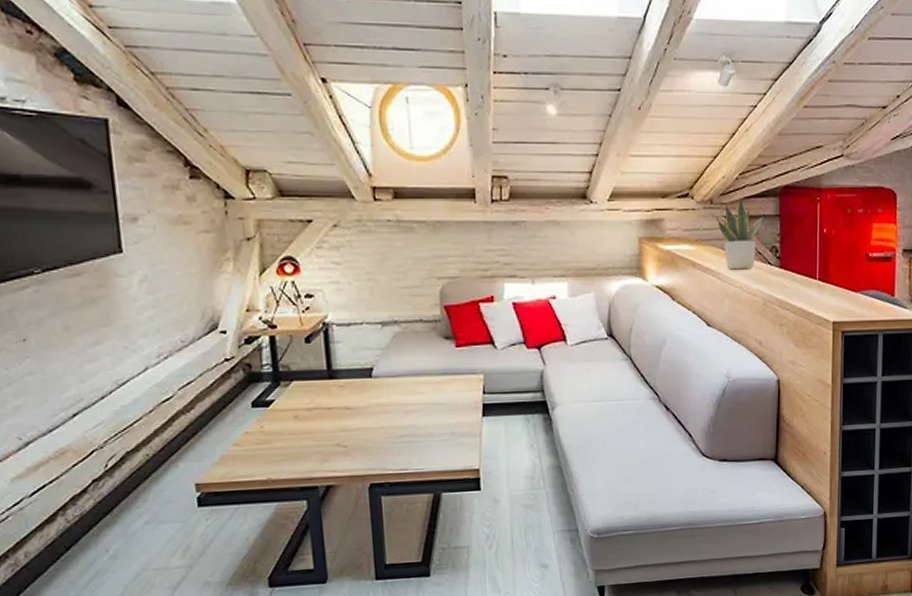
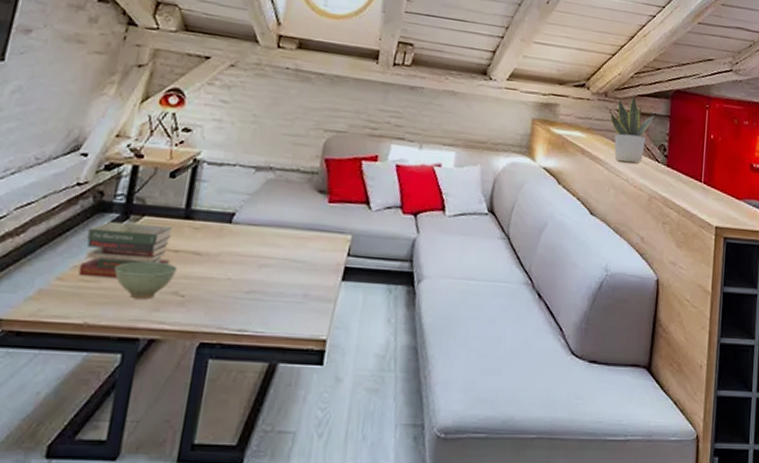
books: none [247,388,327,441] -> present [78,222,173,279]
bowl: none [279,420,334,453] -> present [113,261,177,299]

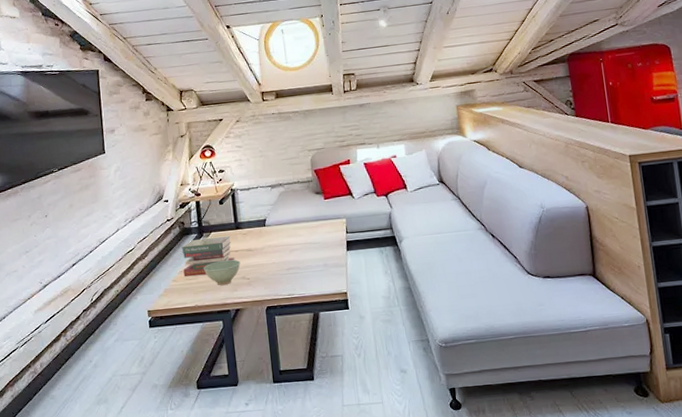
potted plant: present [610,94,656,165] -> none [518,66,557,123]

